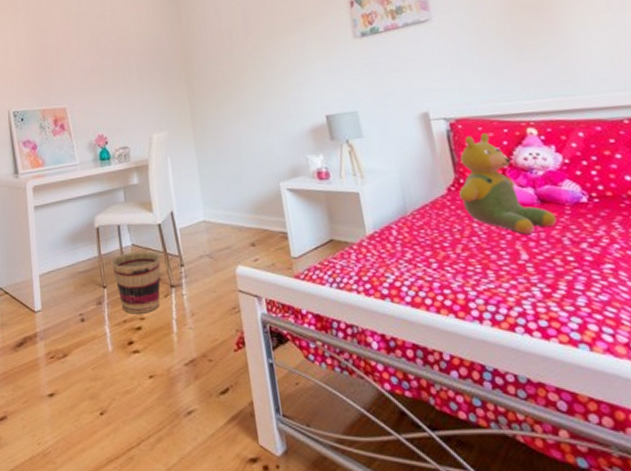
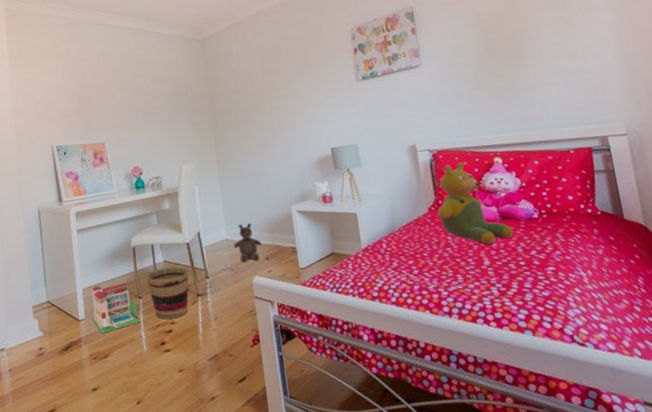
dollhouse: none [49,268,106,328] -> present [91,282,142,333]
stuffed animal: none [212,202,246,249] -> present [233,223,262,263]

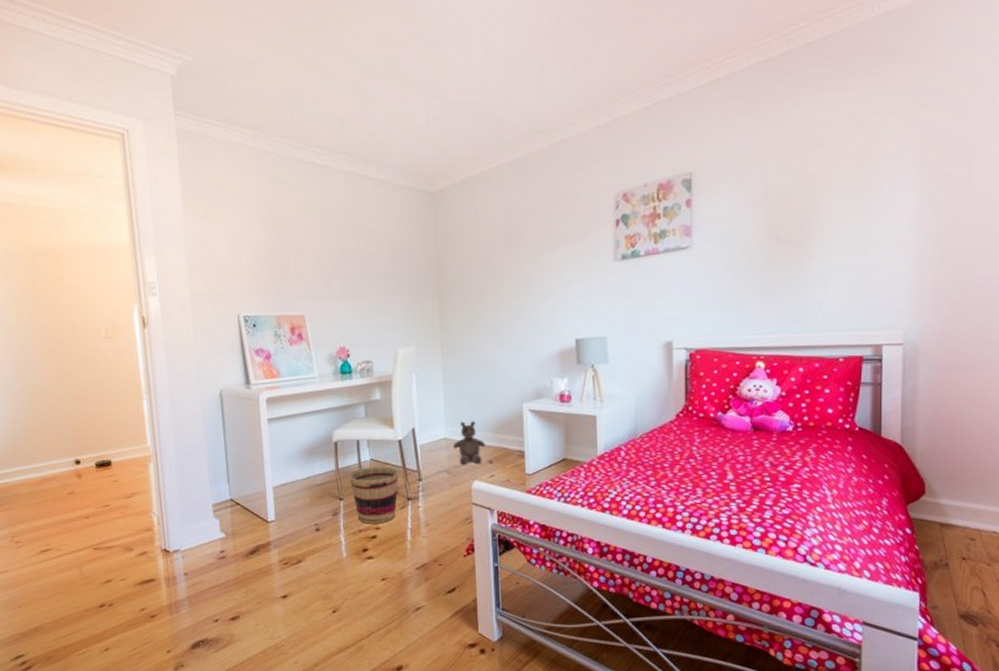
dollhouse: present [91,282,142,333] -> none [283,481,342,537]
teddy bear: present [437,162,514,245] -> none [686,364,764,457]

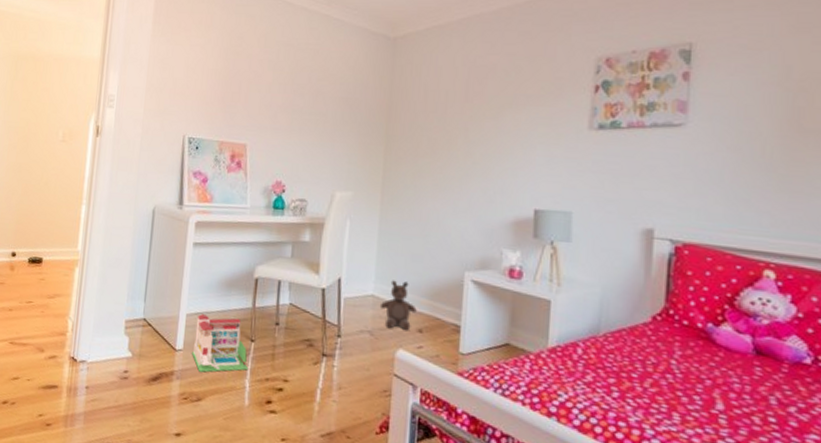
dollhouse: none [283,481,342,537] -> present [192,314,249,372]
basket: present [349,465,399,524] -> none [264,310,318,377]

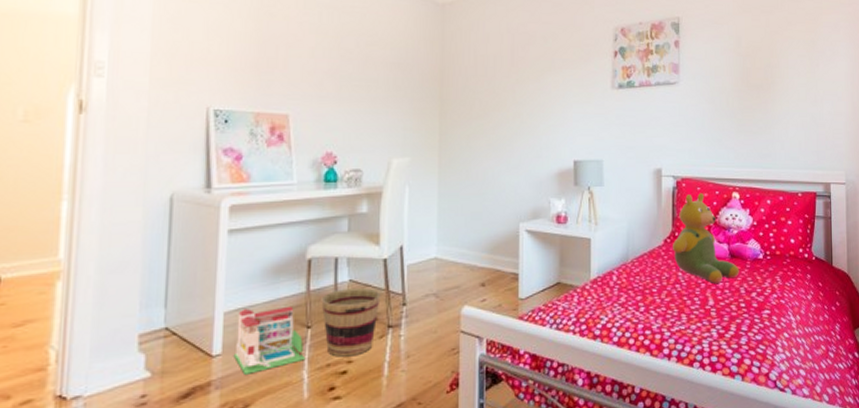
basket: none [264,310,318,377] -> present [321,287,381,357]
stuffed animal: present [379,280,417,330] -> none [443,240,479,288]
teddy bear: none [664,265,769,384] -> present [673,193,739,283]

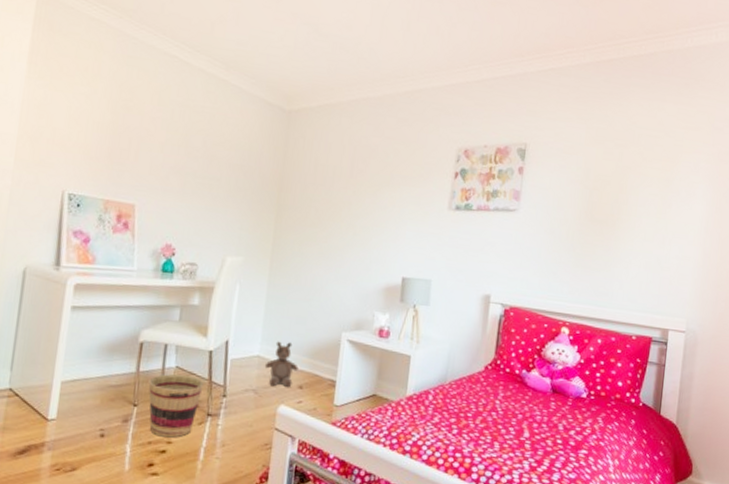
dollhouse: present [234,305,306,374] -> none [67,381,130,441]
stuffed animal: none [443,240,479,288] -> present [264,341,299,387]
teddy bear: present [673,193,739,283] -> none [493,324,560,416]

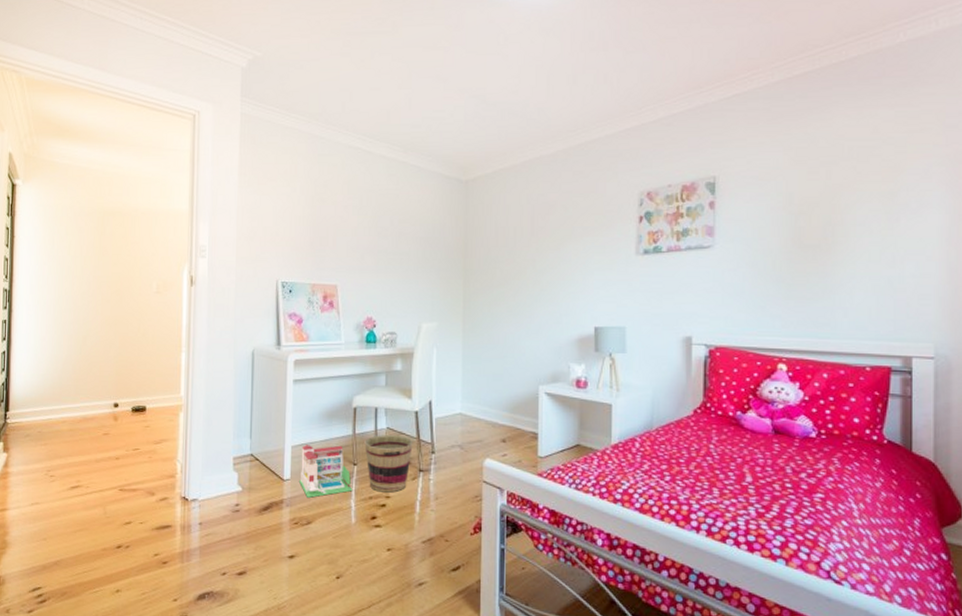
dollhouse: none [67,381,130,441] -> present [299,445,353,498]
stuffed animal: present [264,341,299,387] -> none [467,398,500,442]

